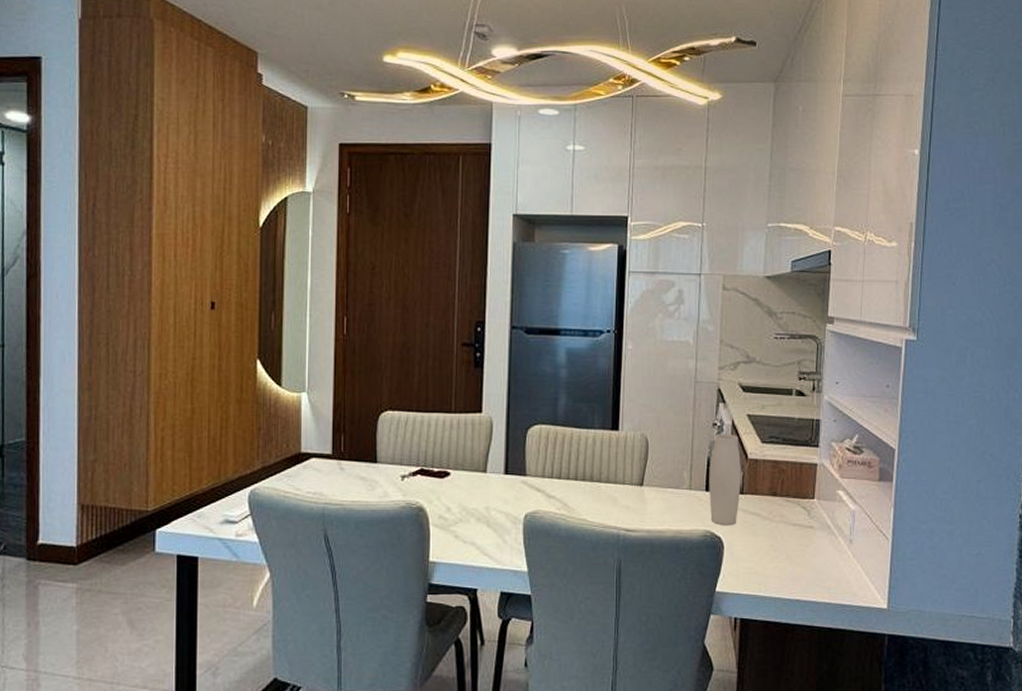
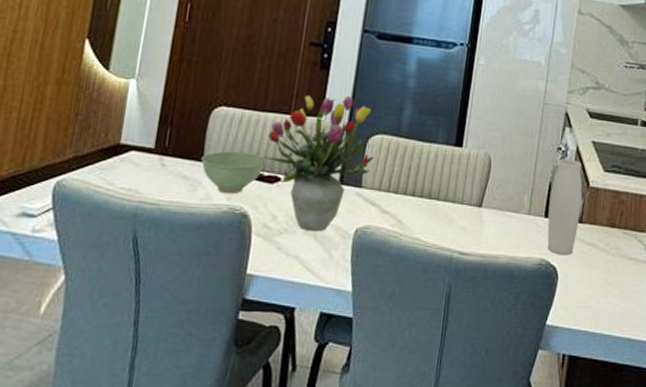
bowl: none [375,451,435,491] -> present [201,150,267,195]
flower arrangement: none [431,390,534,520] -> present [263,95,374,232]

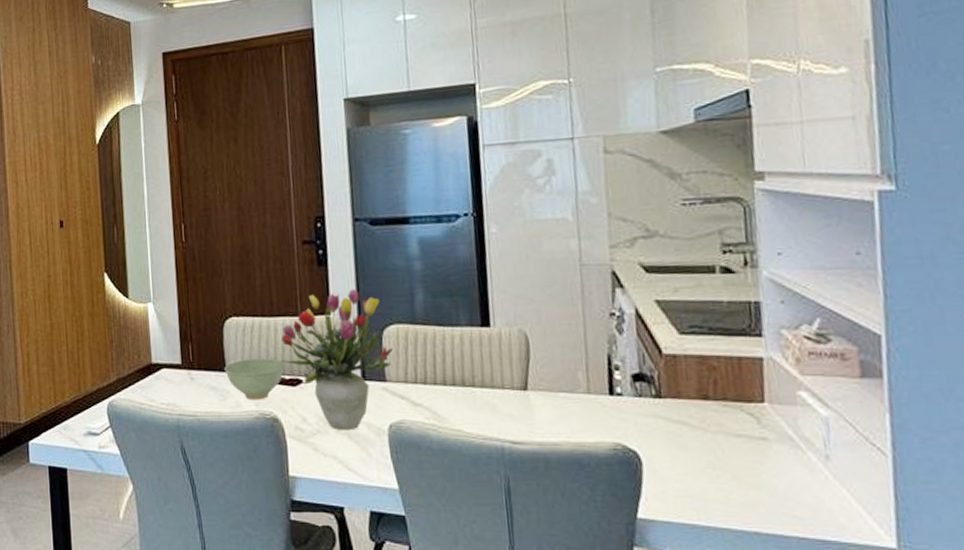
vase: present [547,158,583,256] -> none [610,324,658,437]

